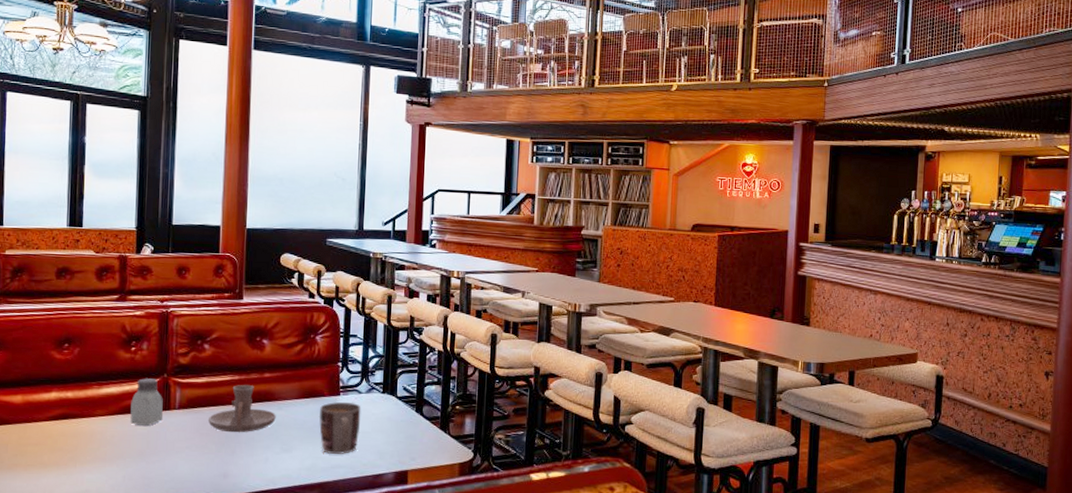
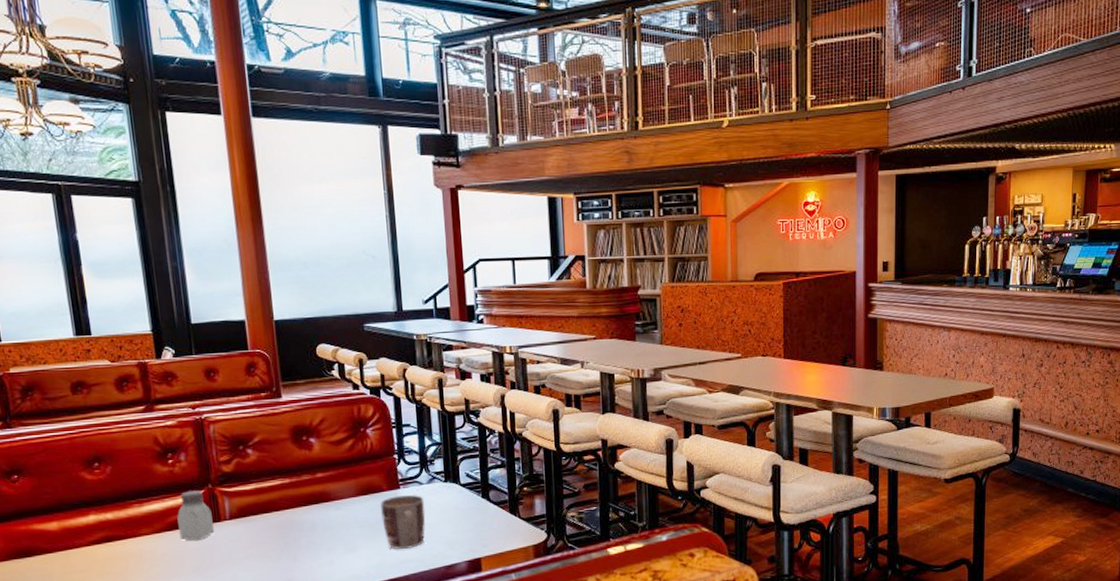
candle holder: present [209,385,276,433] -> none [263,487,335,538]

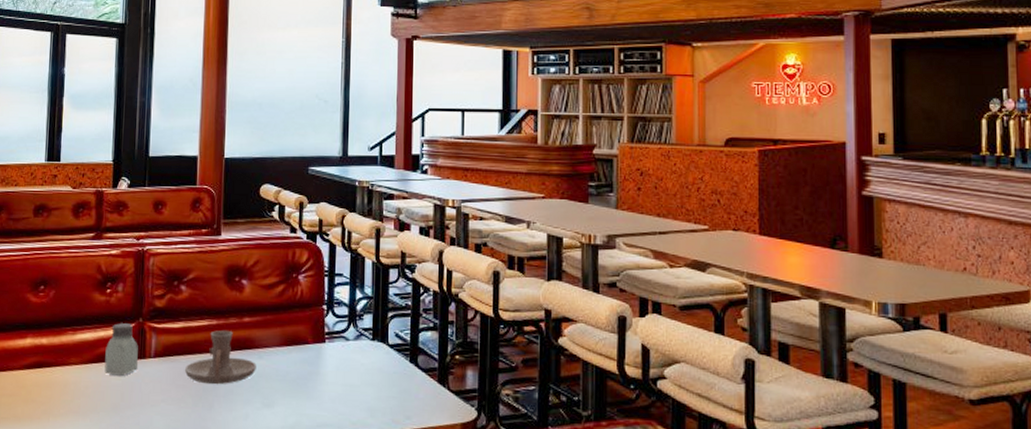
candle holder: none [263,487,335,538] -> present [185,330,256,385]
mug: present [380,494,426,549] -> none [302,350,349,411]

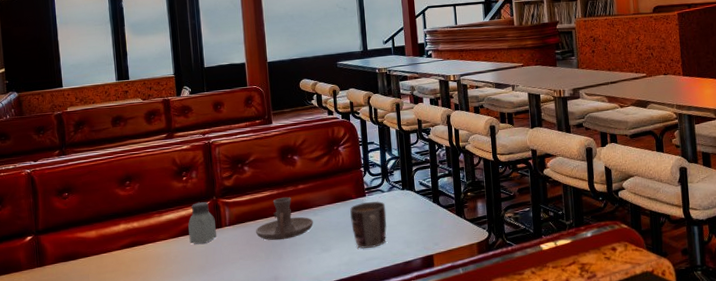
mug: none [302,350,349,411] -> present [350,201,387,249]

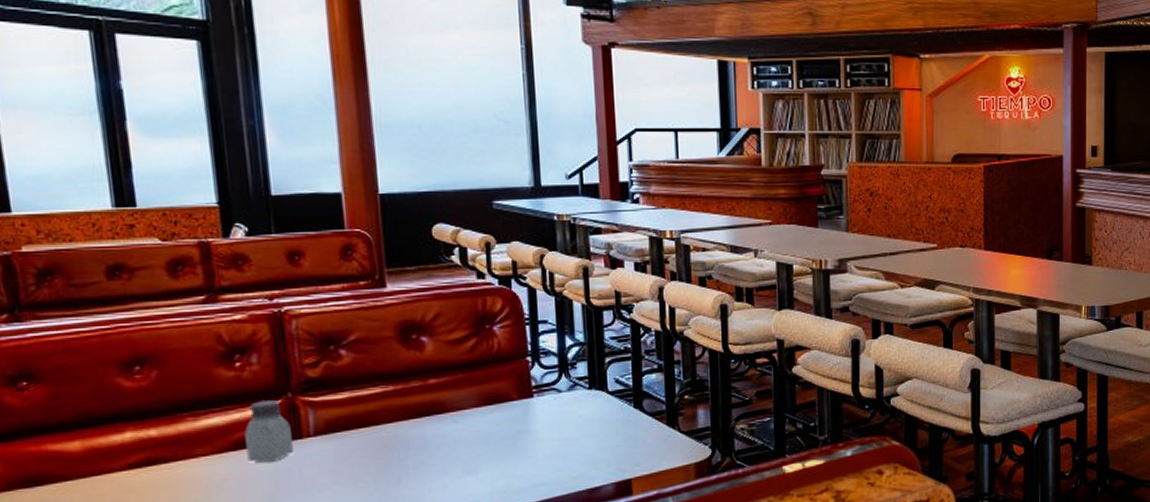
candle holder: present [256,197,313,241] -> none [358,396,451,459]
mug: present [350,201,387,249] -> none [508,403,565,470]

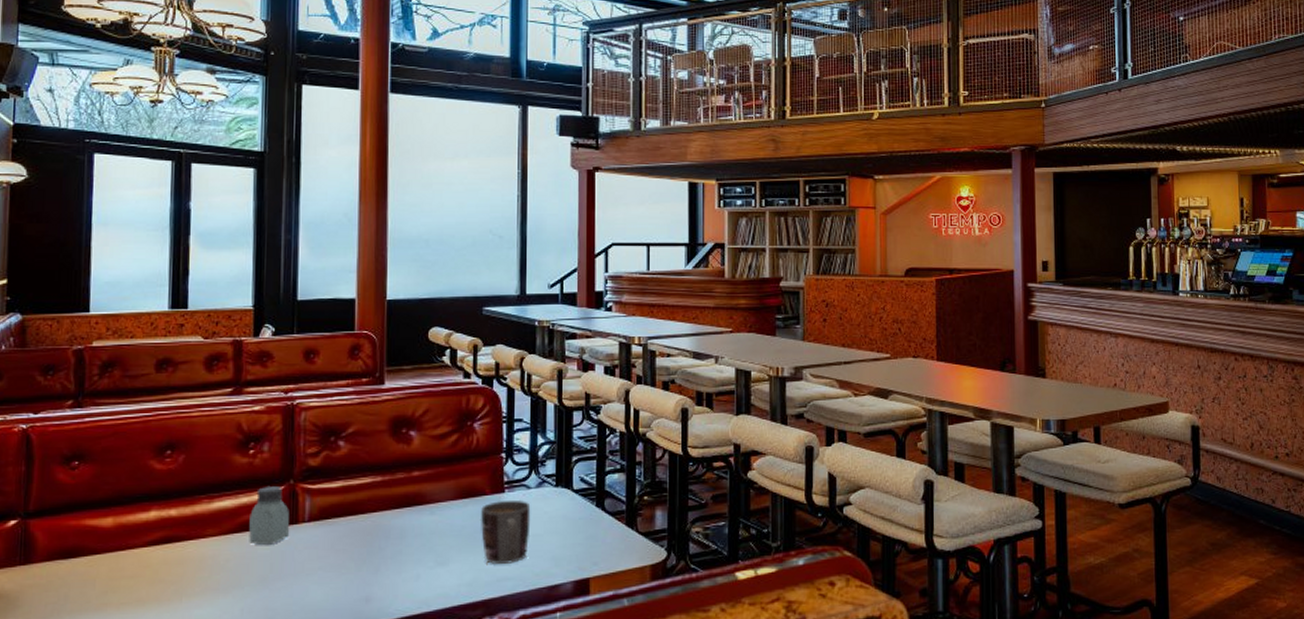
mug: none [508,403,565,470] -> present [480,499,531,564]

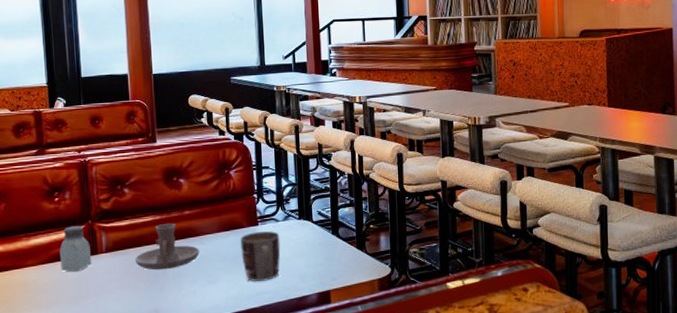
candle holder: none [346,487,428,547] -> present [135,224,200,270]

